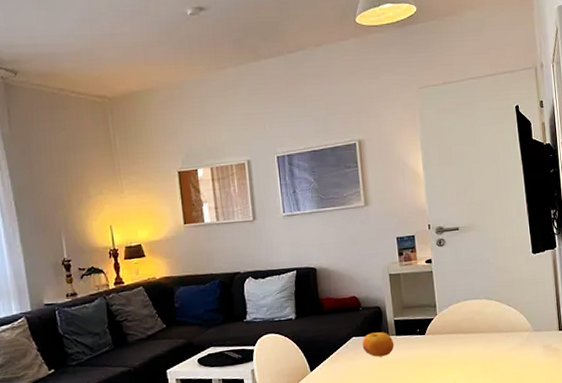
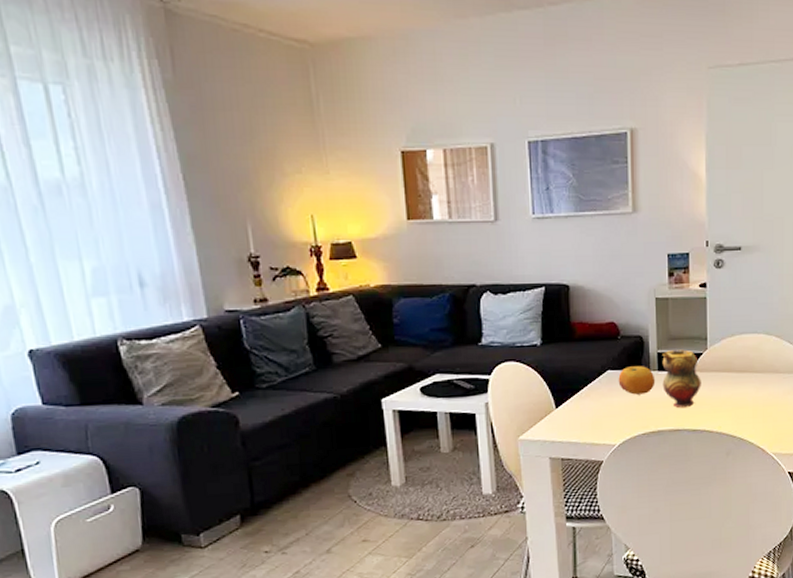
teapot: none [398,316,435,367] -> present [662,350,701,408]

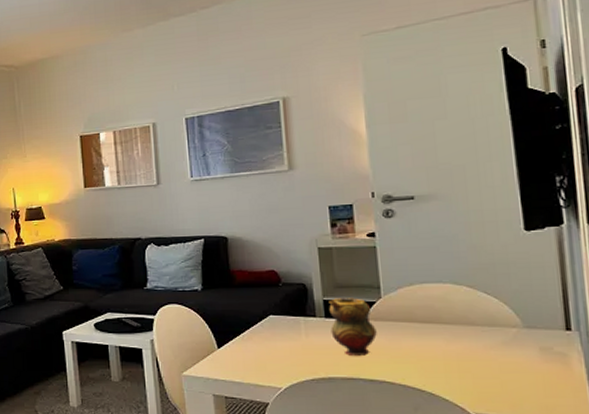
fruit: present [618,366,656,395] -> none [281,312,323,340]

